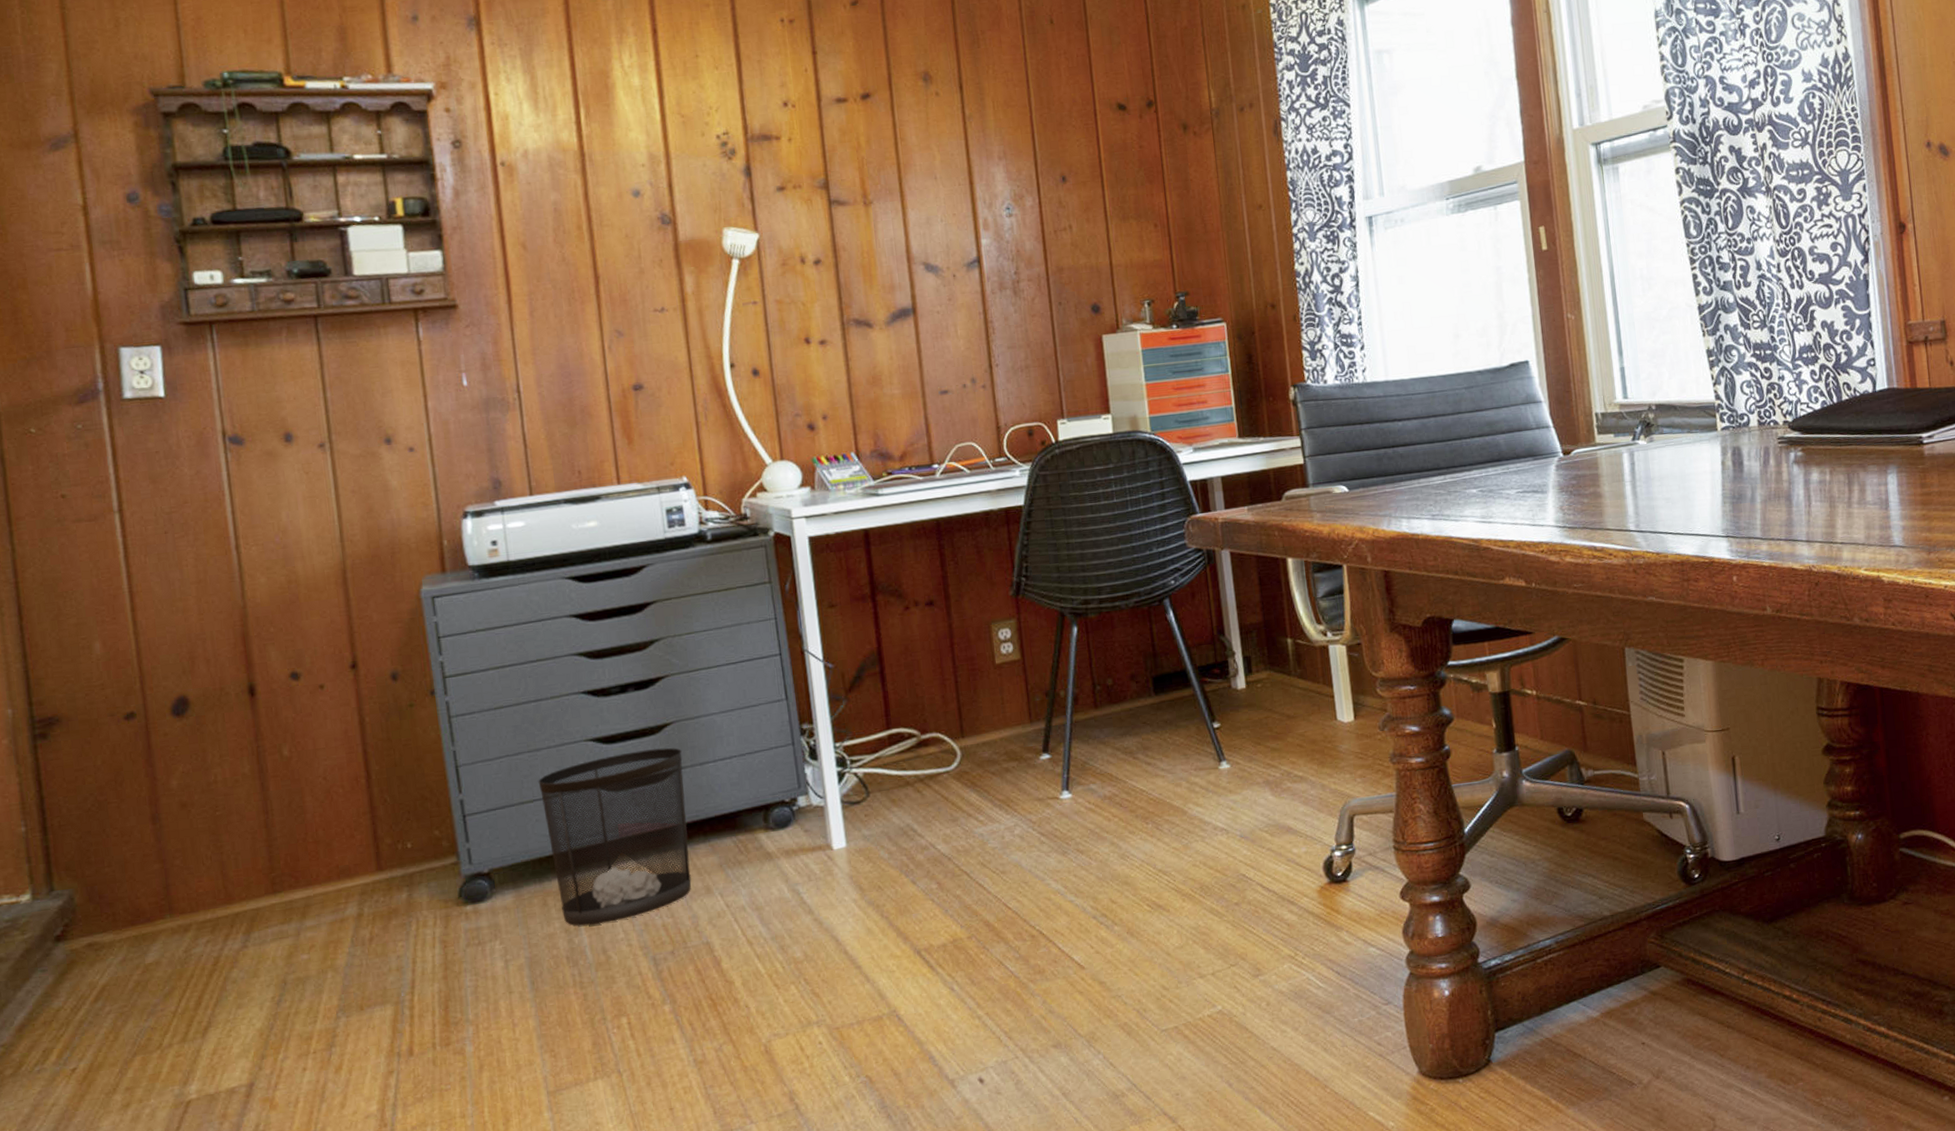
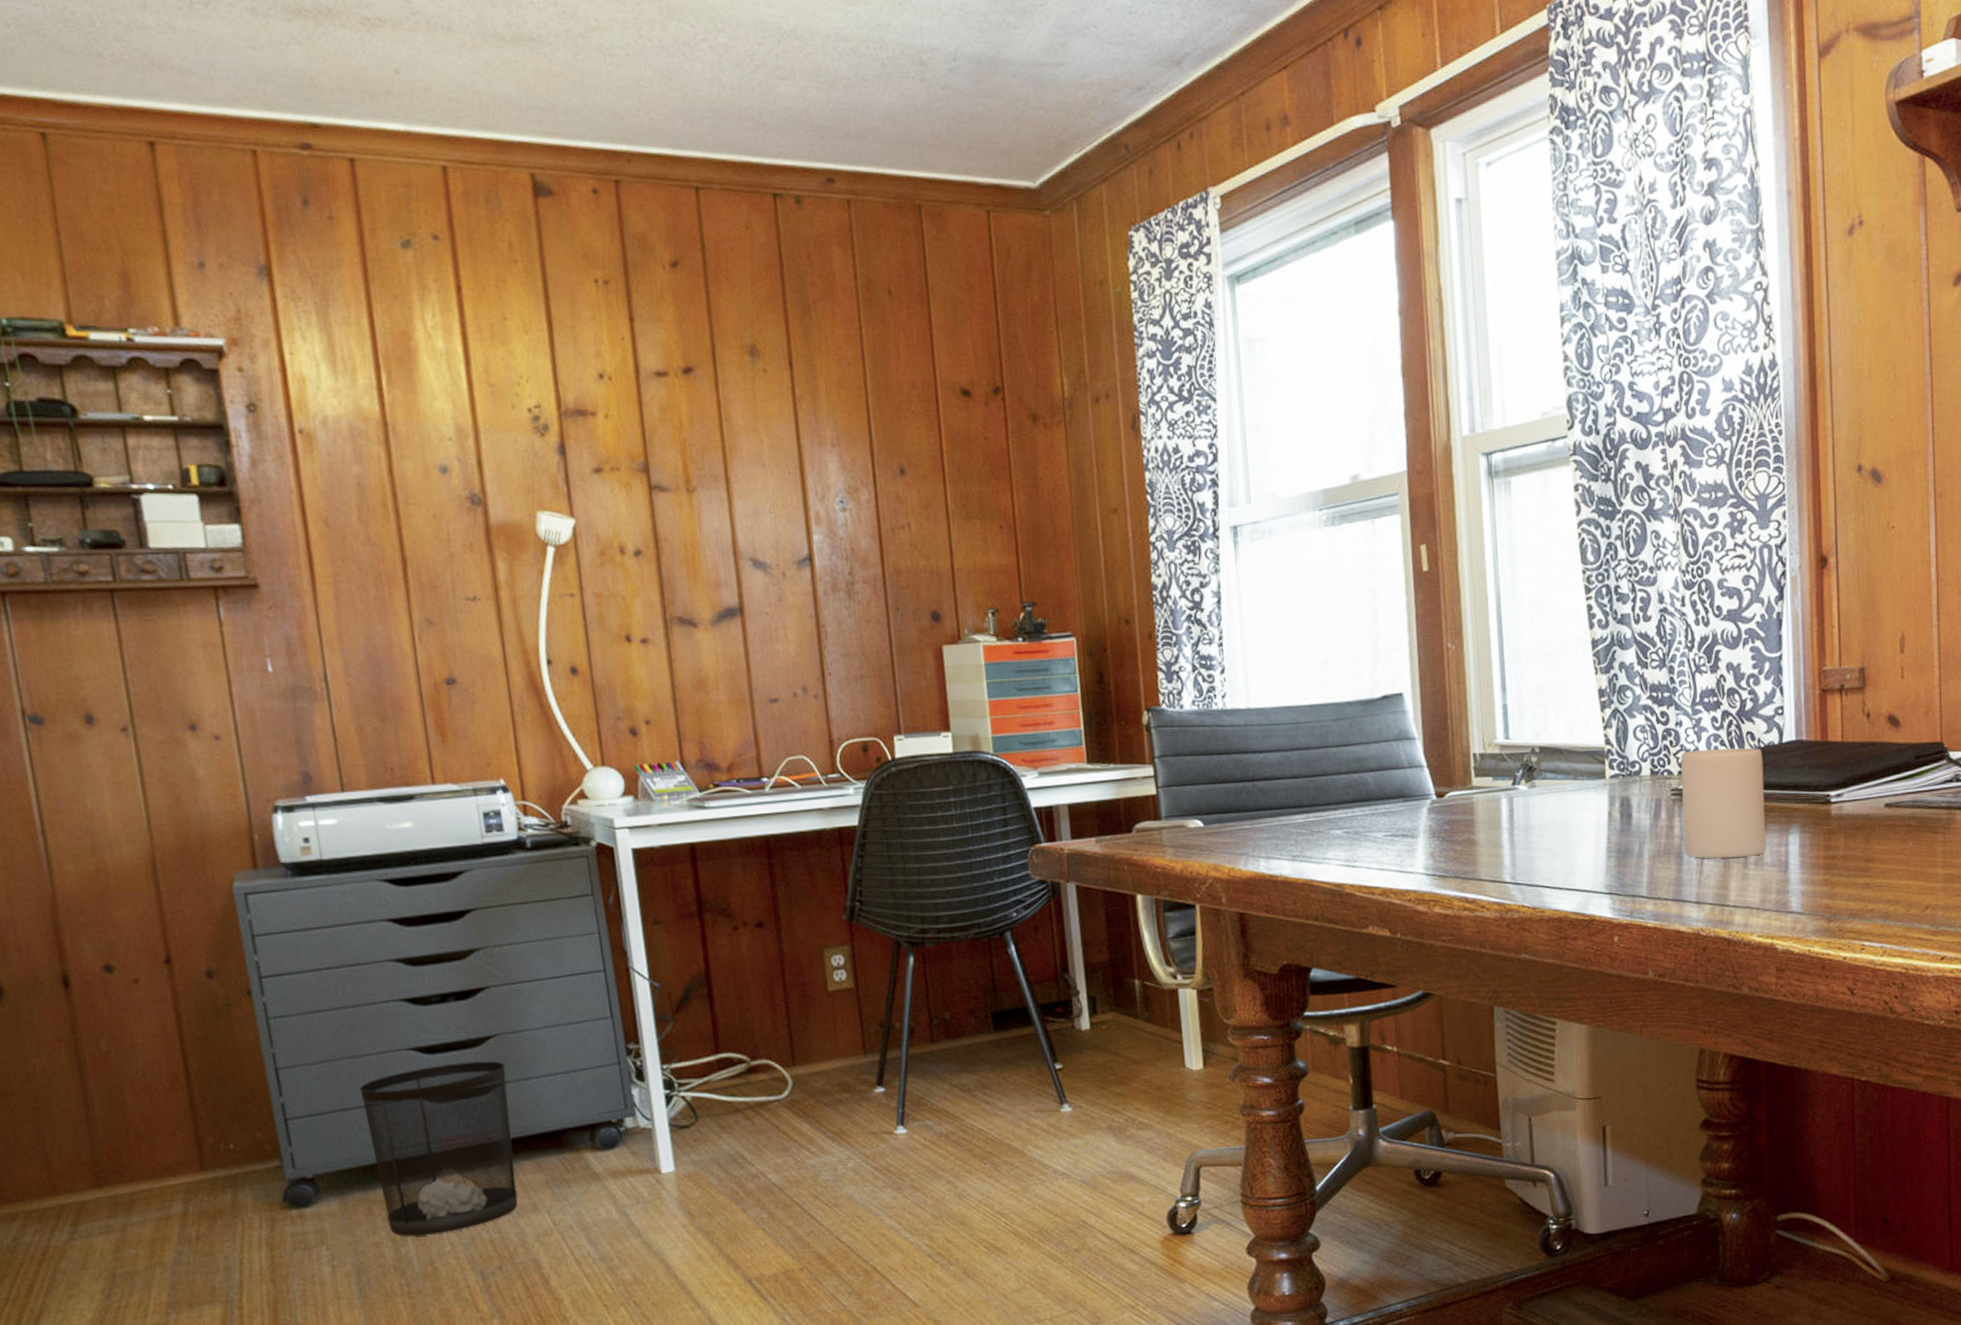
mug: none [1785,397,1867,501] -> present [1681,747,1766,859]

